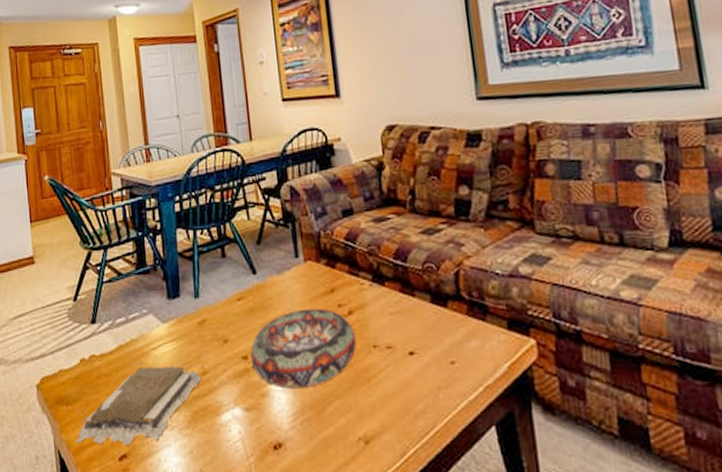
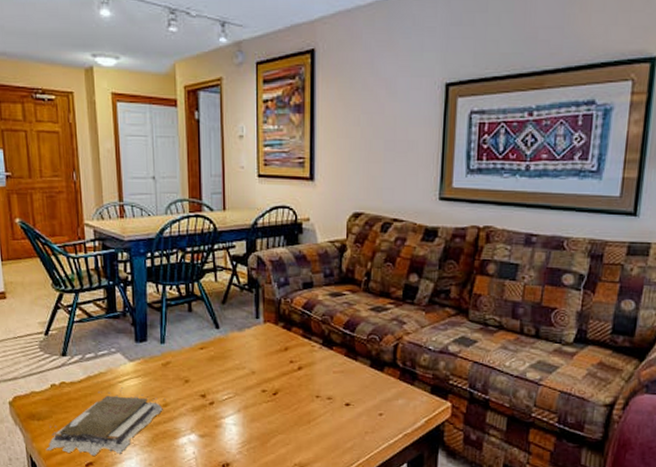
decorative bowl: present [250,308,357,389] -> none [208,361,303,424]

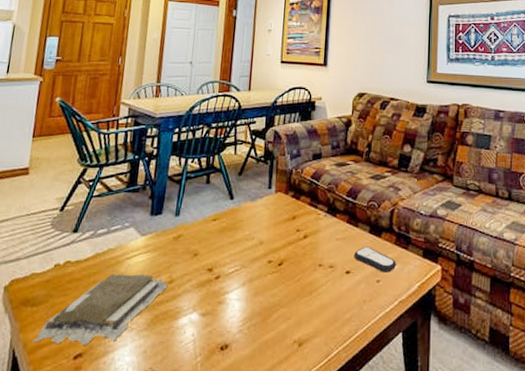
remote control: none [353,380,402,407] -> present [353,246,397,273]

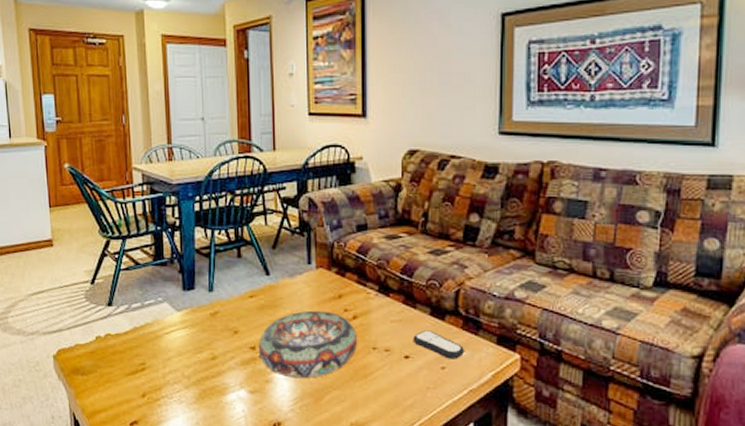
book: present [33,264,173,345] -> none [90,339,215,414]
decorative bowl: none [214,231,307,298] -> present [258,310,358,379]

